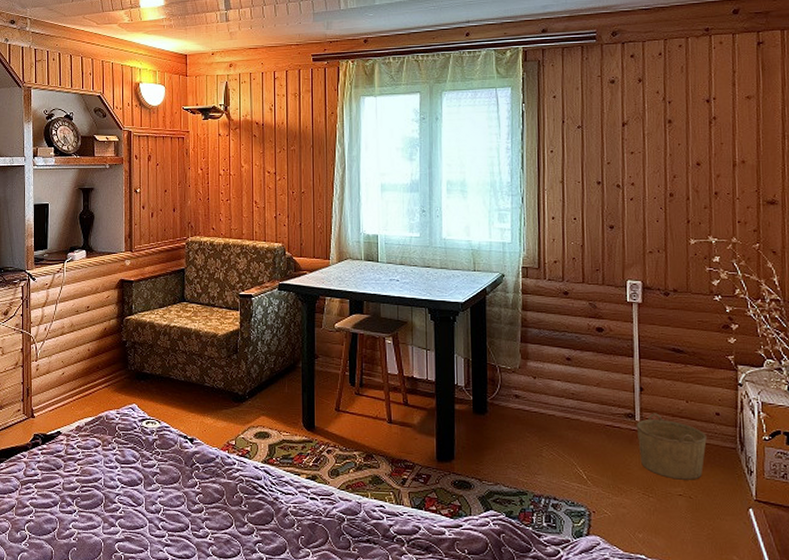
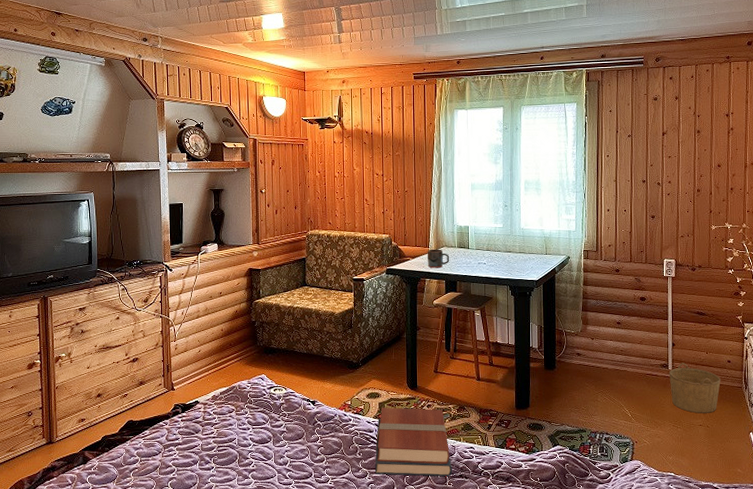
books: none [263,451,358,540] -> present [374,407,453,476]
mug: none [327,261,355,285] -> present [427,249,450,268]

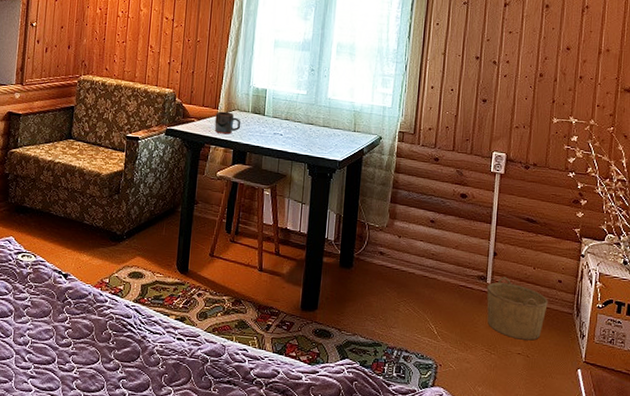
books: present [374,407,453,476] -> none [128,291,220,380]

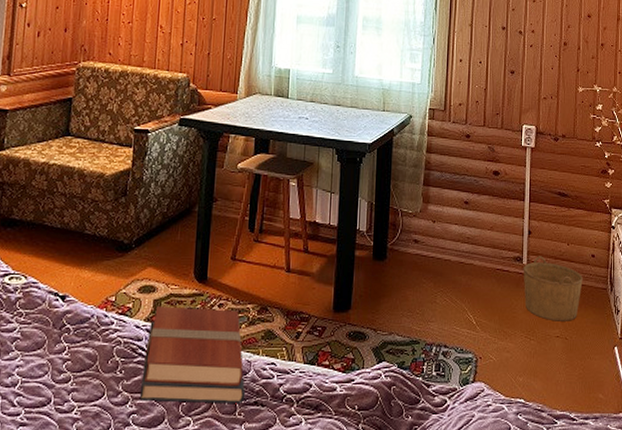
books: none [128,291,220,380] -> present [139,306,246,404]
mug: present [214,111,241,135] -> none [234,96,263,121]

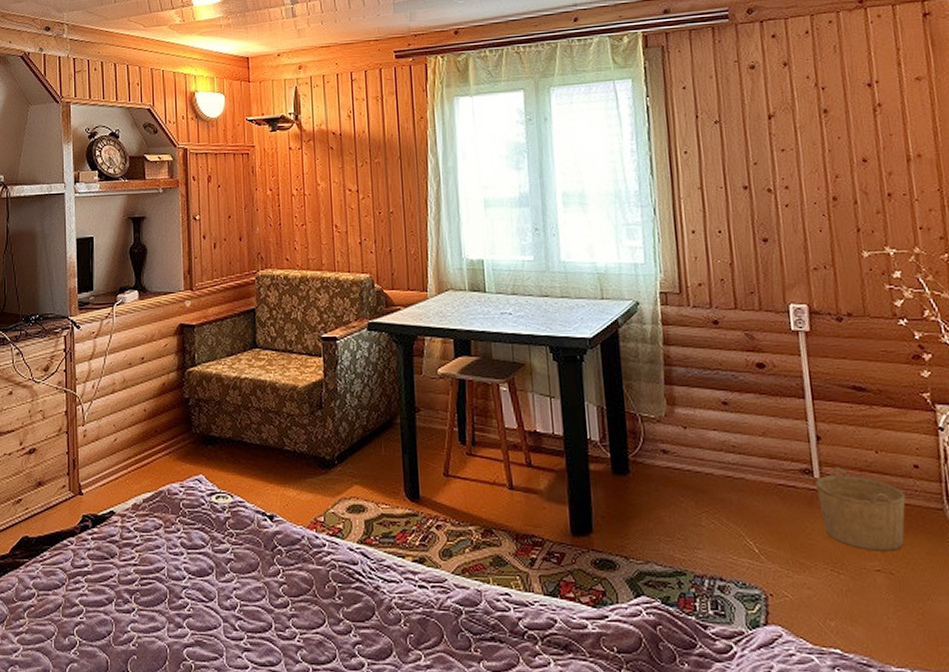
books: present [139,306,246,404] -> none [362,528,480,638]

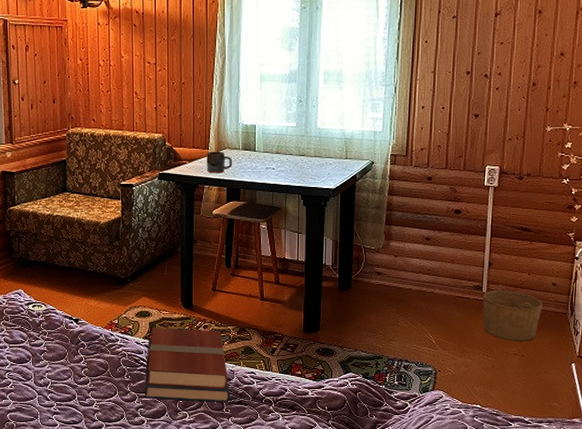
books: none [362,528,480,638] -> present [144,328,231,402]
mug: none [425,293,459,322] -> present [206,151,233,174]

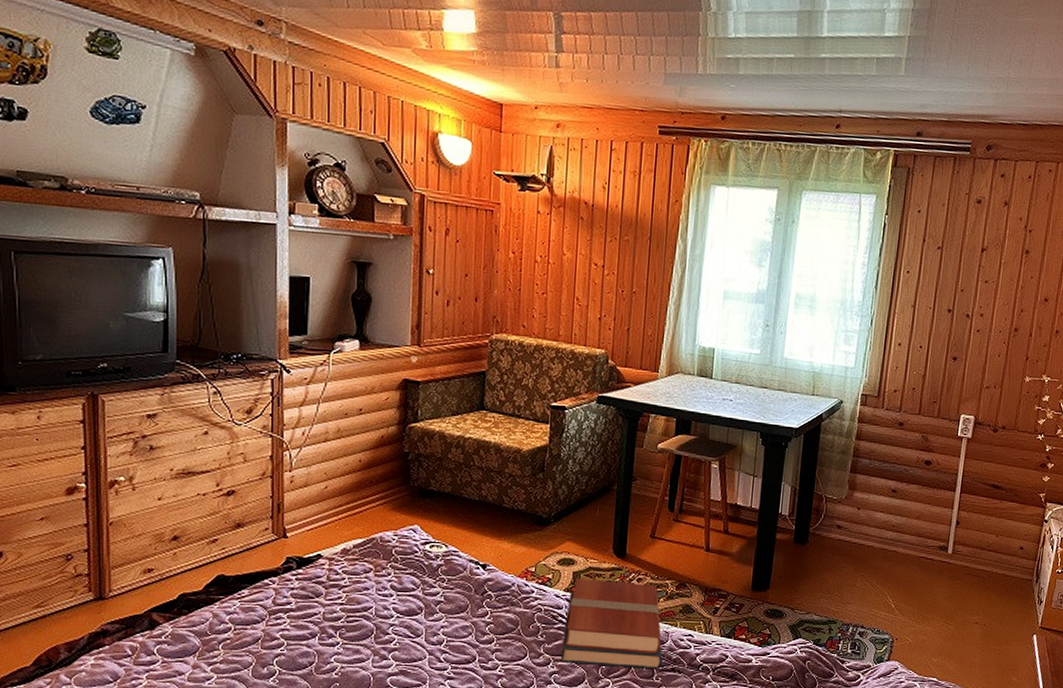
mug: present [206,151,233,174] -> none [654,374,686,401]
basket: present [482,285,543,341] -> none [946,546,1009,609]

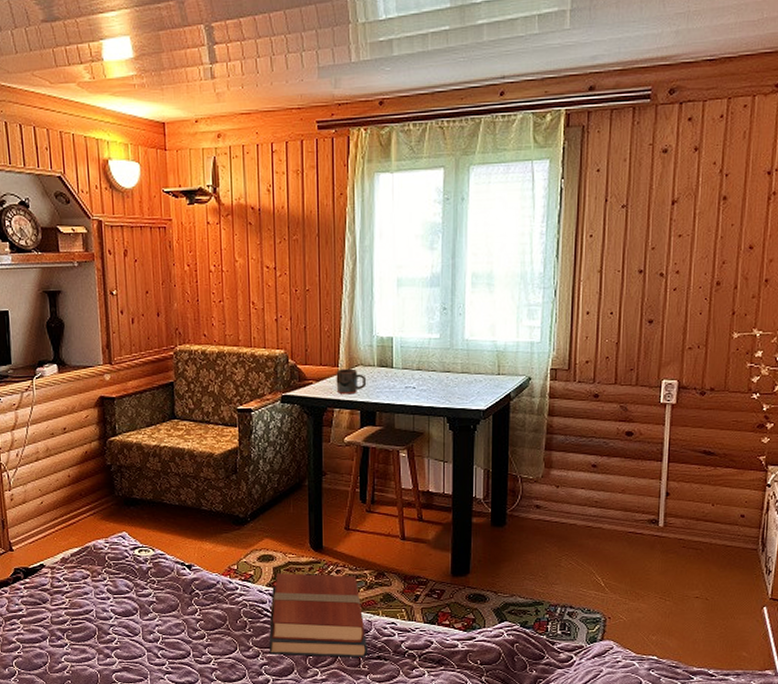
mug: none [654,374,686,401] -> present [336,368,367,395]

